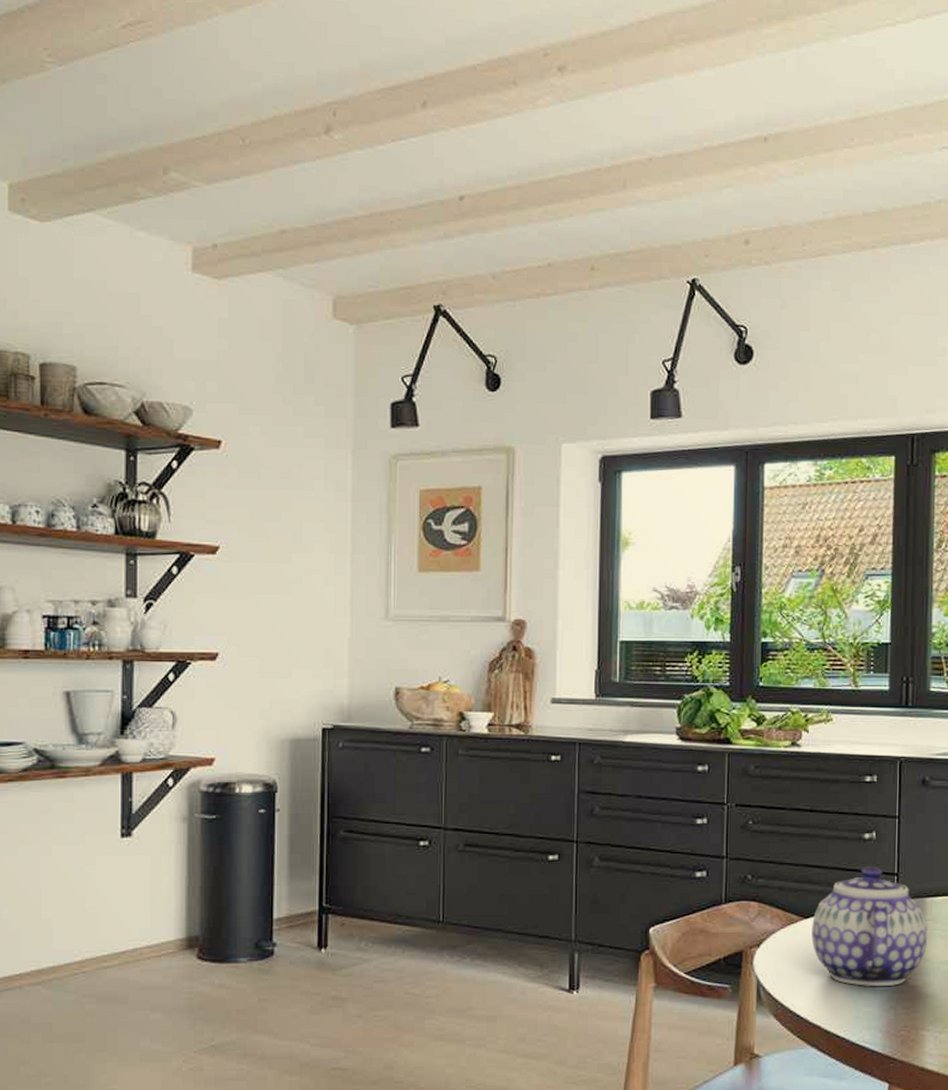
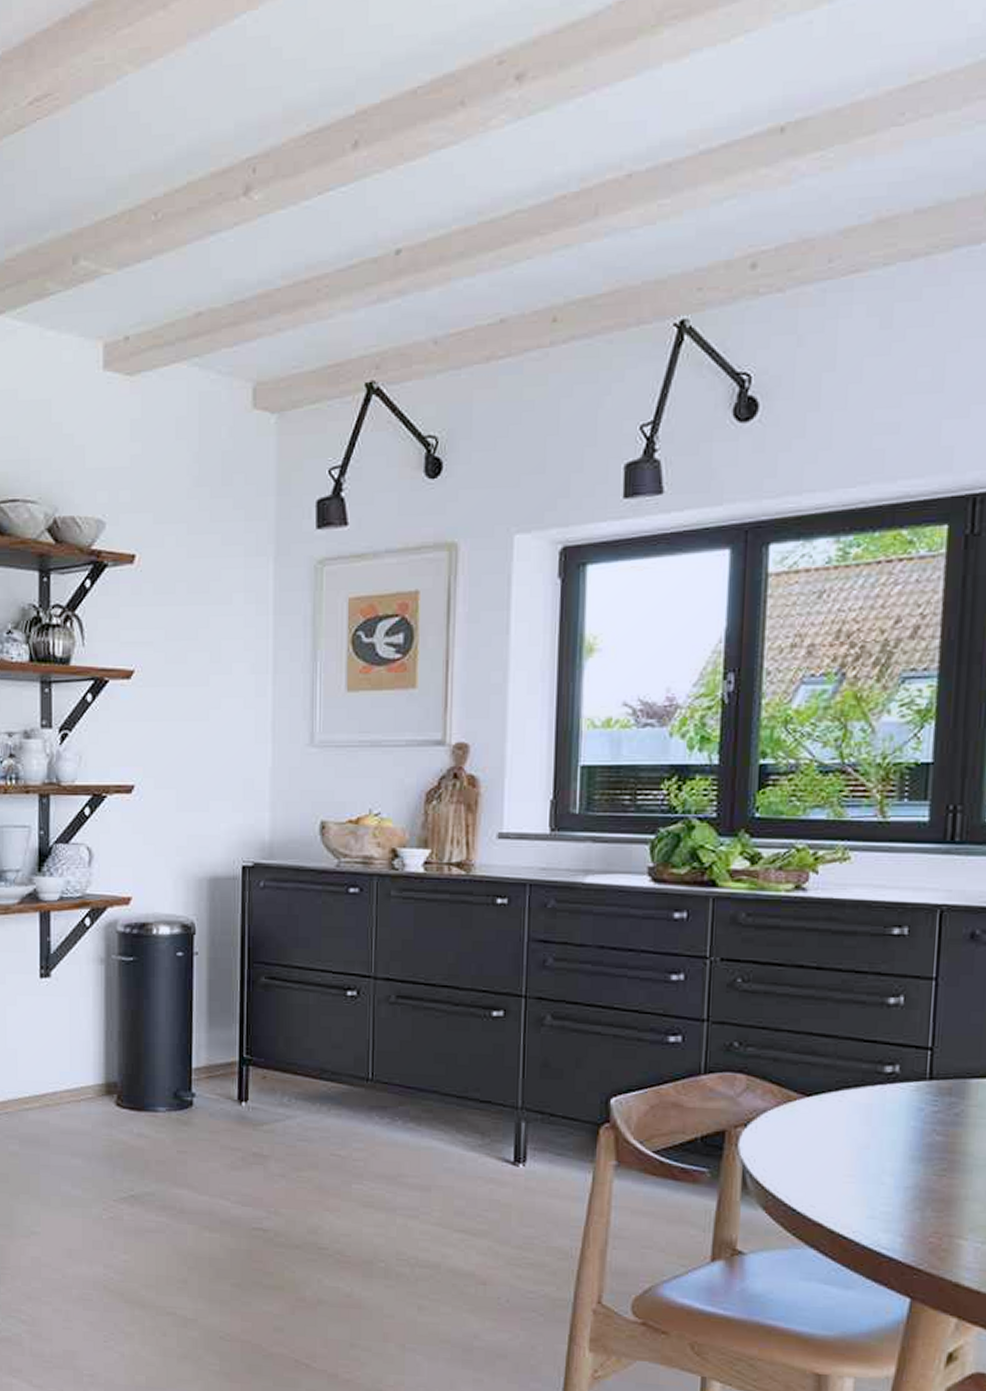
teapot: present [812,866,927,986] -> none [814,1037,971,1183]

